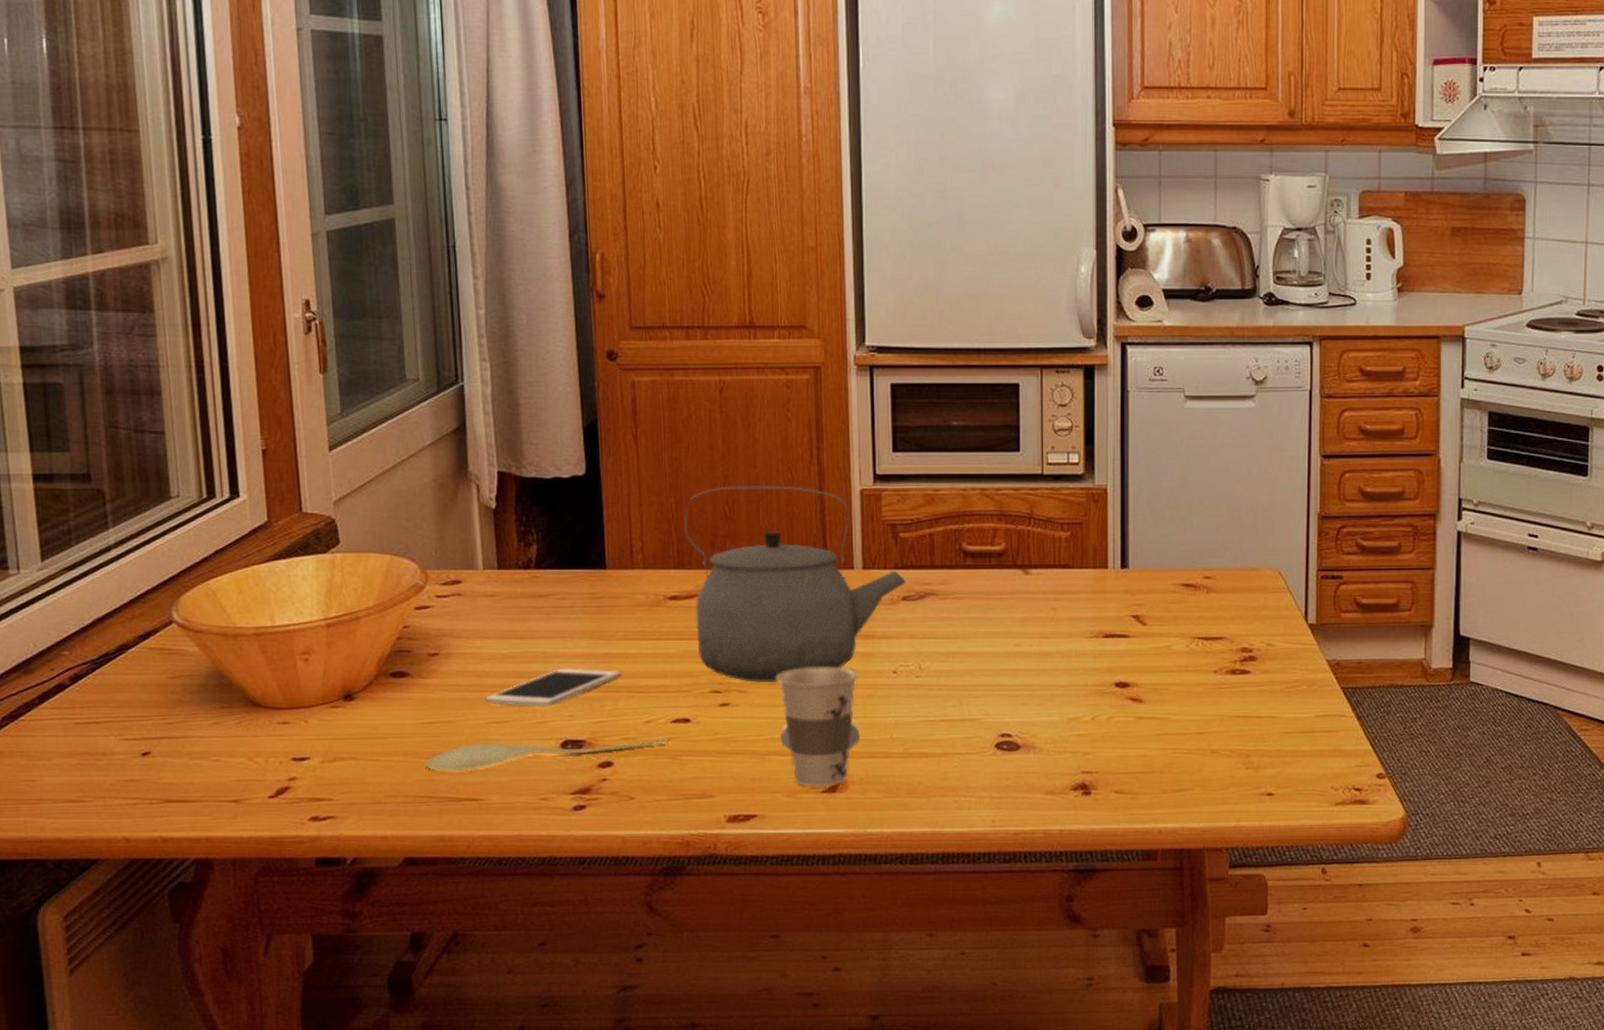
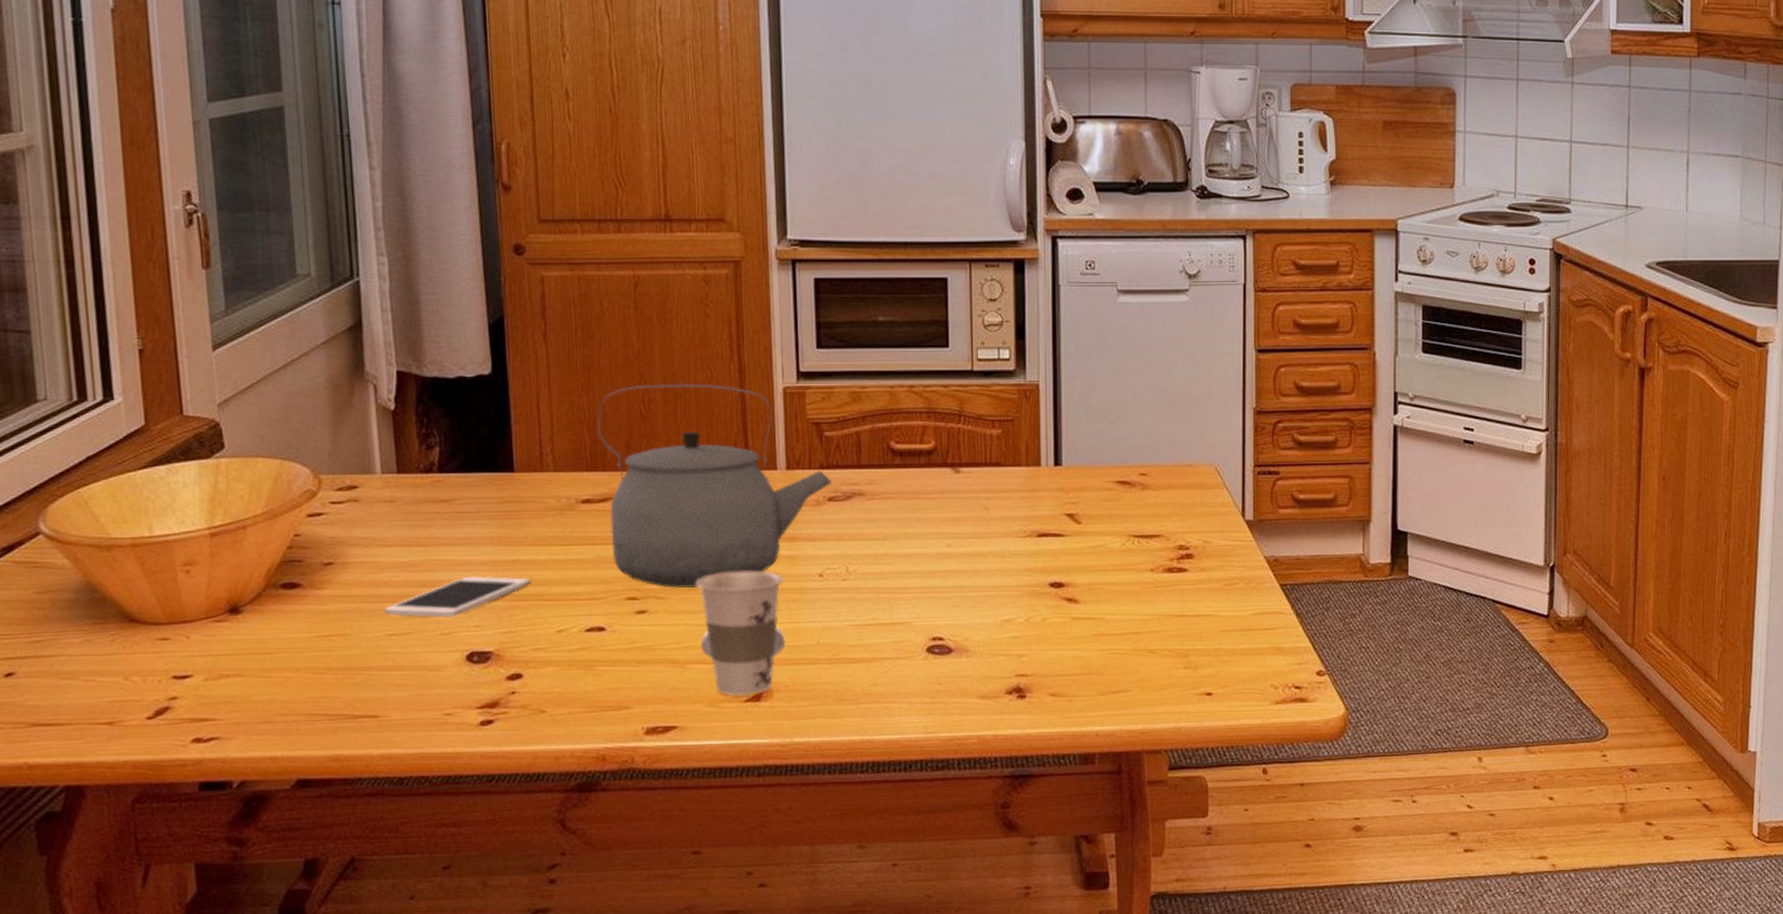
spoon: present [425,738,670,772] -> none [319,648,584,688]

